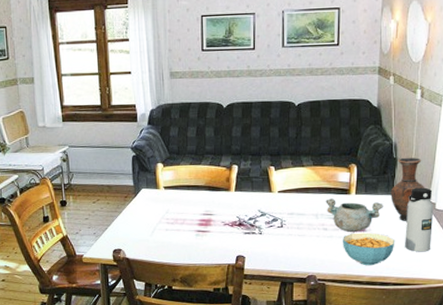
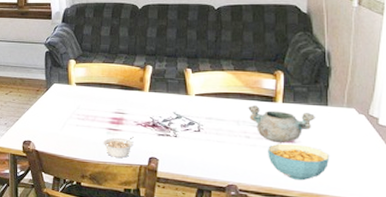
legume: none [192,237,222,259] -> present [103,137,134,158]
vase: present [390,158,424,221] -> none [323,68,364,135]
water bottle: present [405,187,434,252] -> none [342,100,377,171]

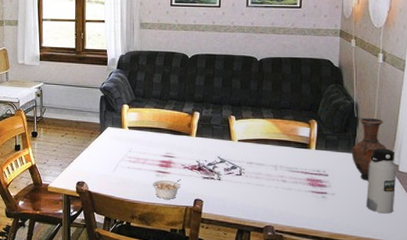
decorative bowl: present [248,105,315,143] -> none [285,151,344,187]
cereal bowl: present [268,143,330,181] -> none [302,187,356,222]
vase: none [323,68,364,135] -> present [351,118,387,181]
water bottle: none [342,100,377,171] -> present [366,148,397,214]

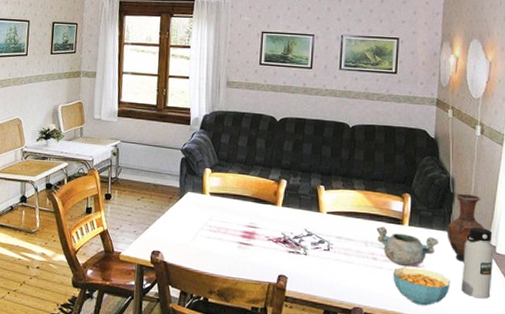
legume: present [152,179,181,199] -> none [233,252,264,274]
decorative bowl: none [285,151,344,187] -> present [376,226,438,267]
cereal bowl: none [302,187,356,222] -> present [393,267,451,306]

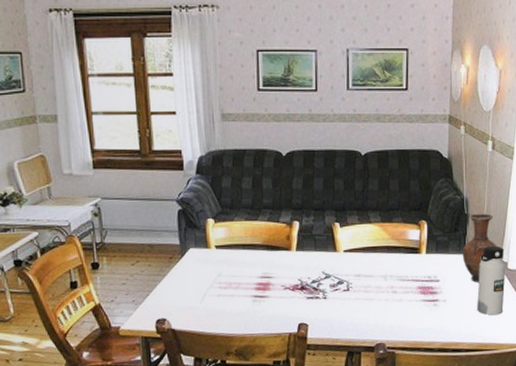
decorative bowl: present [376,226,438,267] -> none [395,258,455,296]
cereal bowl: present [393,267,451,306] -> none [413,295,467,332]

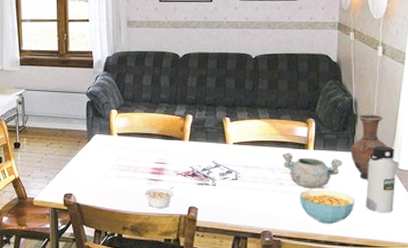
legume: none [249,303,282,328] -> present [144,187,174,208]
decorative bowl: none [395,258,455,296] -> present [282,153,343,189]
cereal bowl: none [413,295,467,332] -> present [300,189,355,225]

